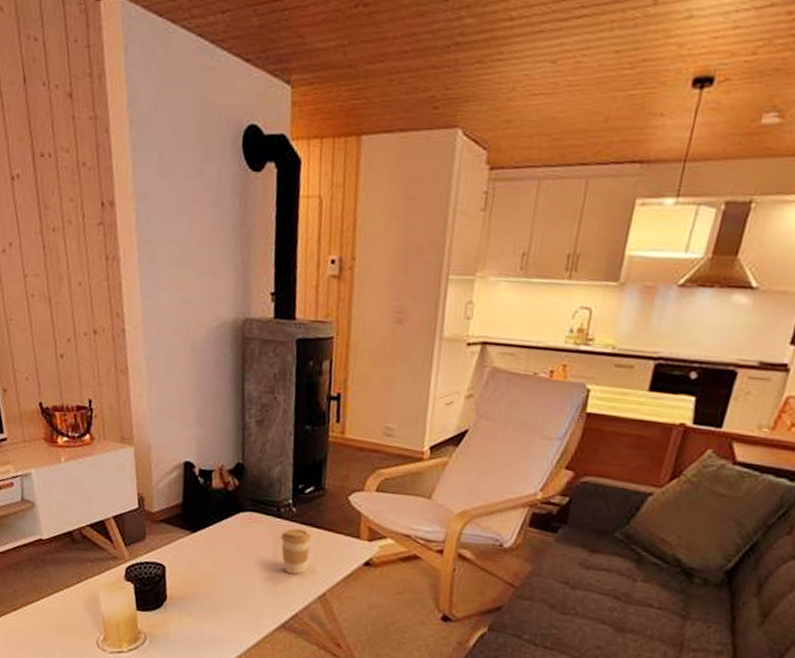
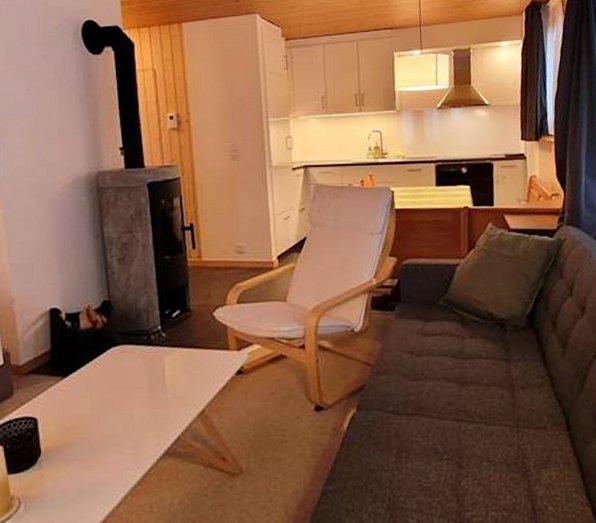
coffee cup: present [281,528,312,574] -> none [154,352,184,398]

